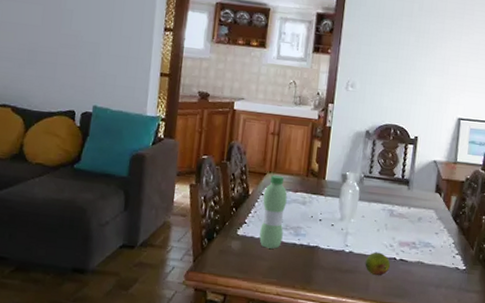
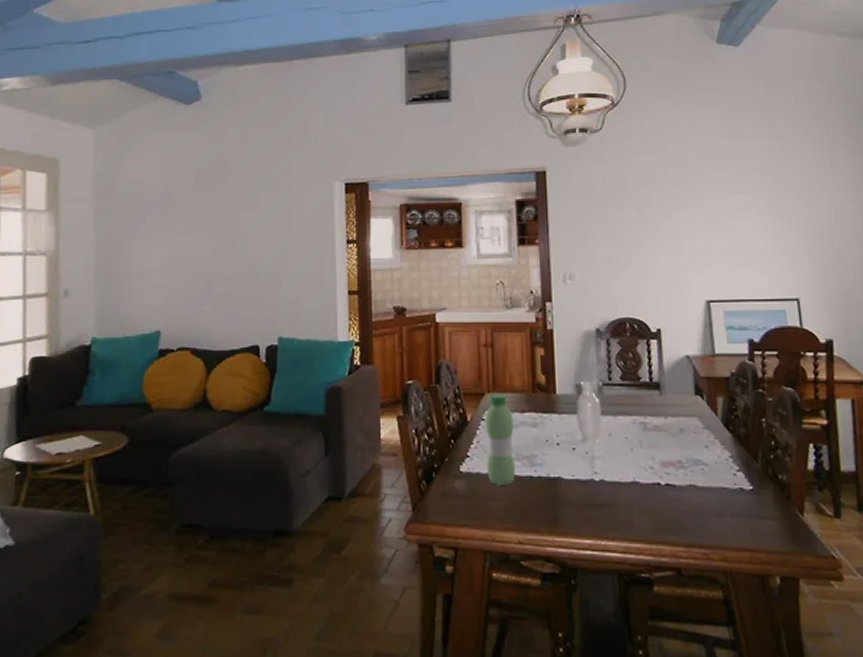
fruit: present [365,252,391,276] -> none [622,477,656,508]

